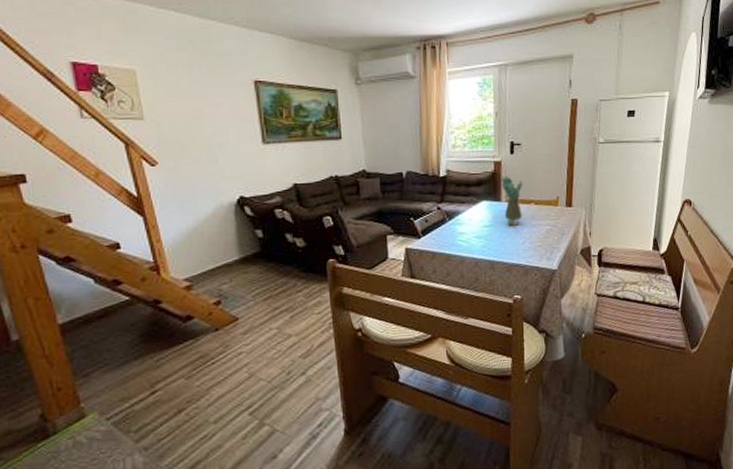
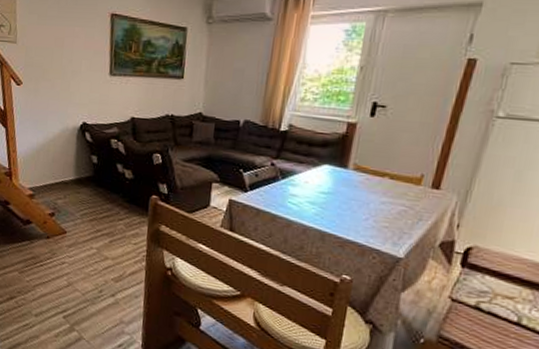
vase: present [500,175,523,226] -> none [347,139,380,199]

